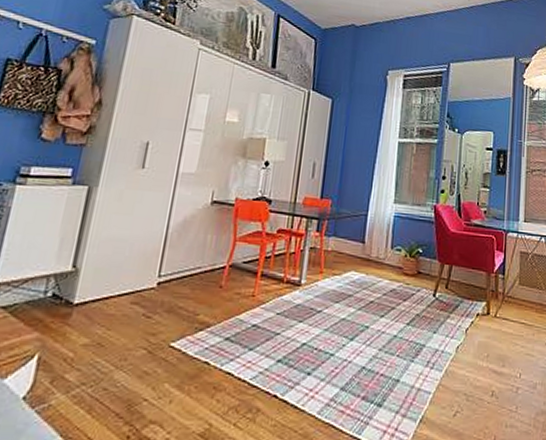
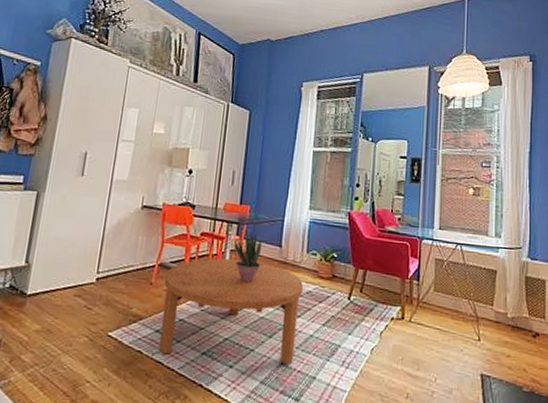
coffee table: none [229,256,387,369] -> present [159,258,303,365]
potted plant: none [313,227,344,283] -> present [233,231,262,284]

